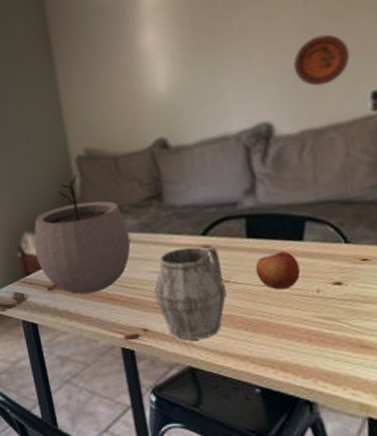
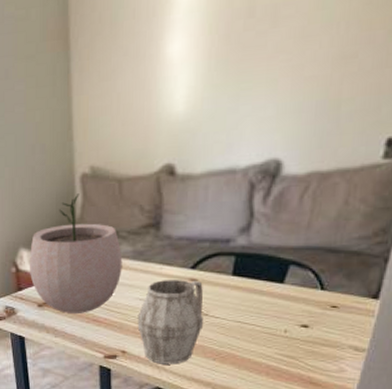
apple: present [255,251,301,290] -> none [234,292,275,327]
decorative plate: present [292,34,350,86] -> none [317,66,379,125]

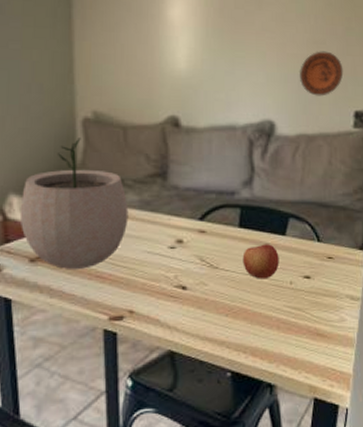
mug: present [137,280,203,365] -> none [146,231,213,324]
apple: none [234,292,275,327] -> present [242,244,279,279]
decorative plate: none [317,66,379,125] -> present [299,51,344,96]

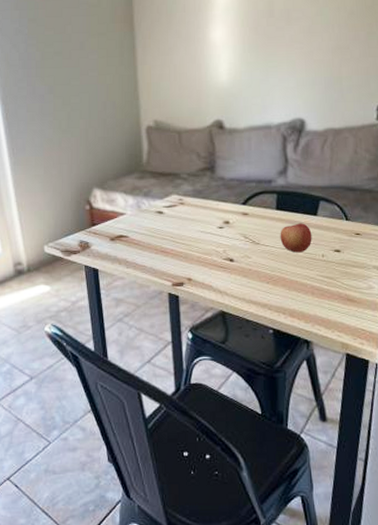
plant pot: present [19,138,129,269] -> none [102,142,185,246]
decorative plate: present [299,51,344,96] -> none [325,55,366,95]

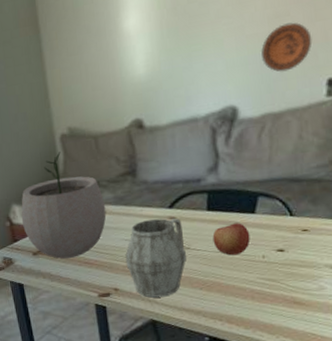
plant pot: none [102,142,185,246] -> present [21,152,107,259]
mug: none [200,214,256,289] -> present [125,218,186,298]
decorative plate: none [325,55,366,95] -> present [260,22,313,72]

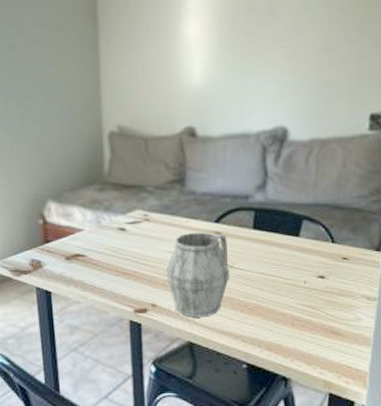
plant pot: present [21,152,107,259] -> none [57,150,150,266]
apple: present [212,223,251,256] -> none [257,245,293,278]
decorative plate: present [260,22,313,72] -> none [311,56,358,101]

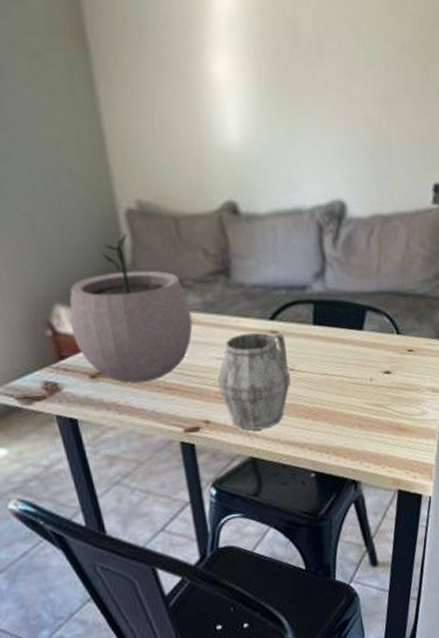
plant pot: none [57,150,150,266] -> present [69,234,193,383]

